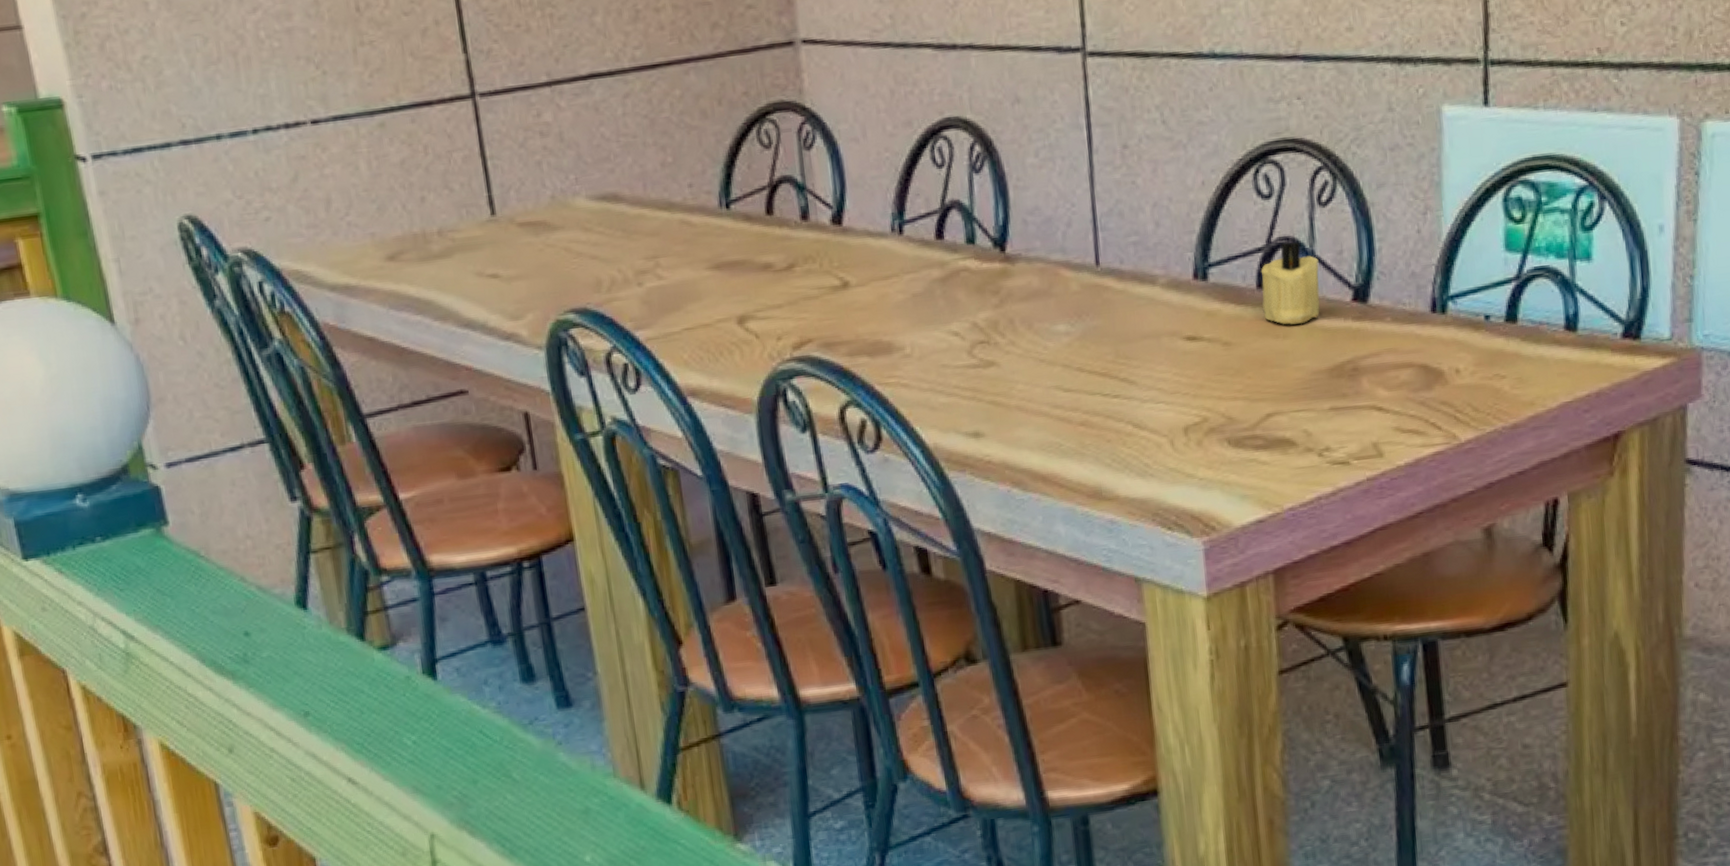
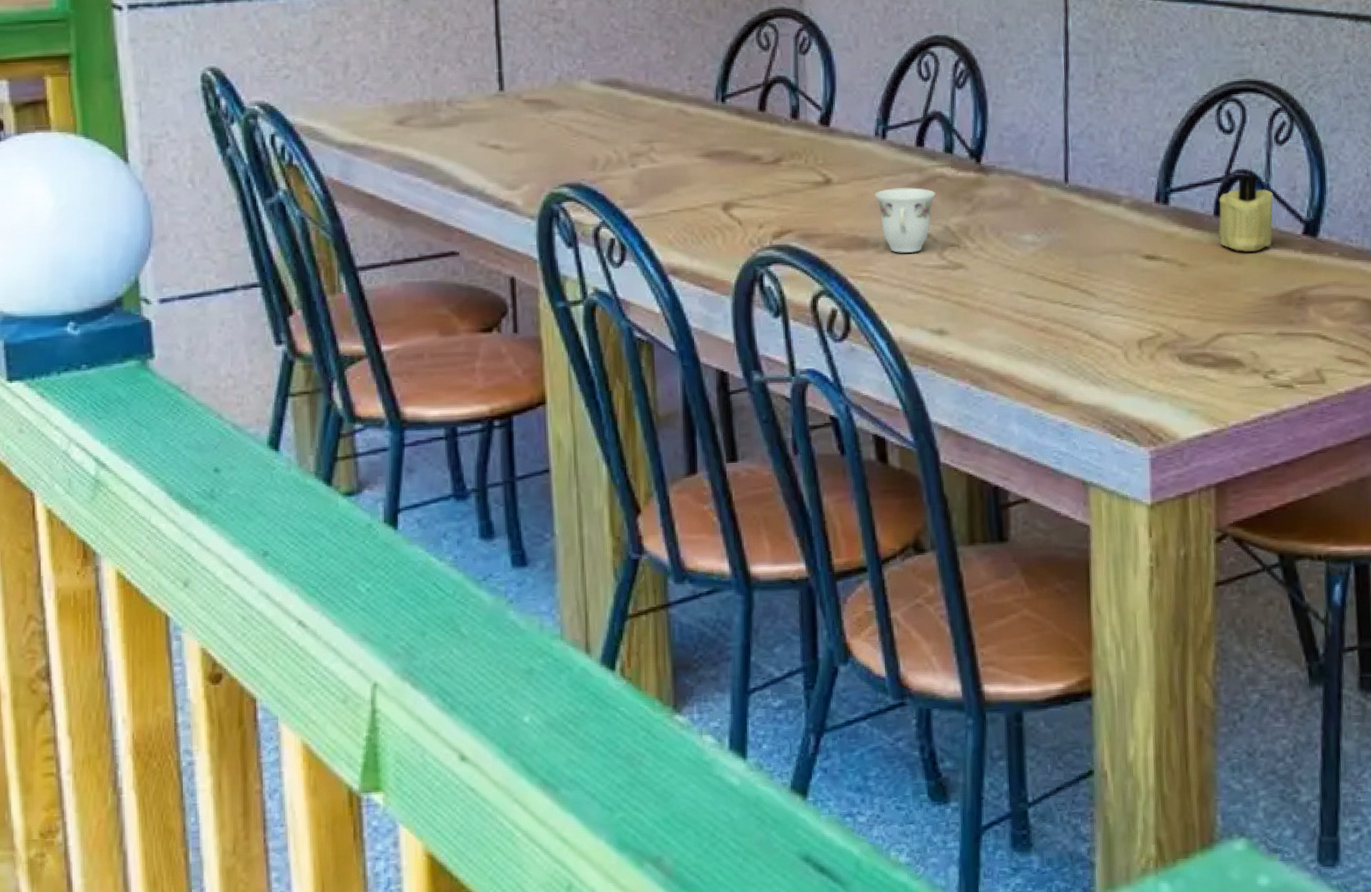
teacup: none [896,284,960,356] -> present [875,187,936,254]

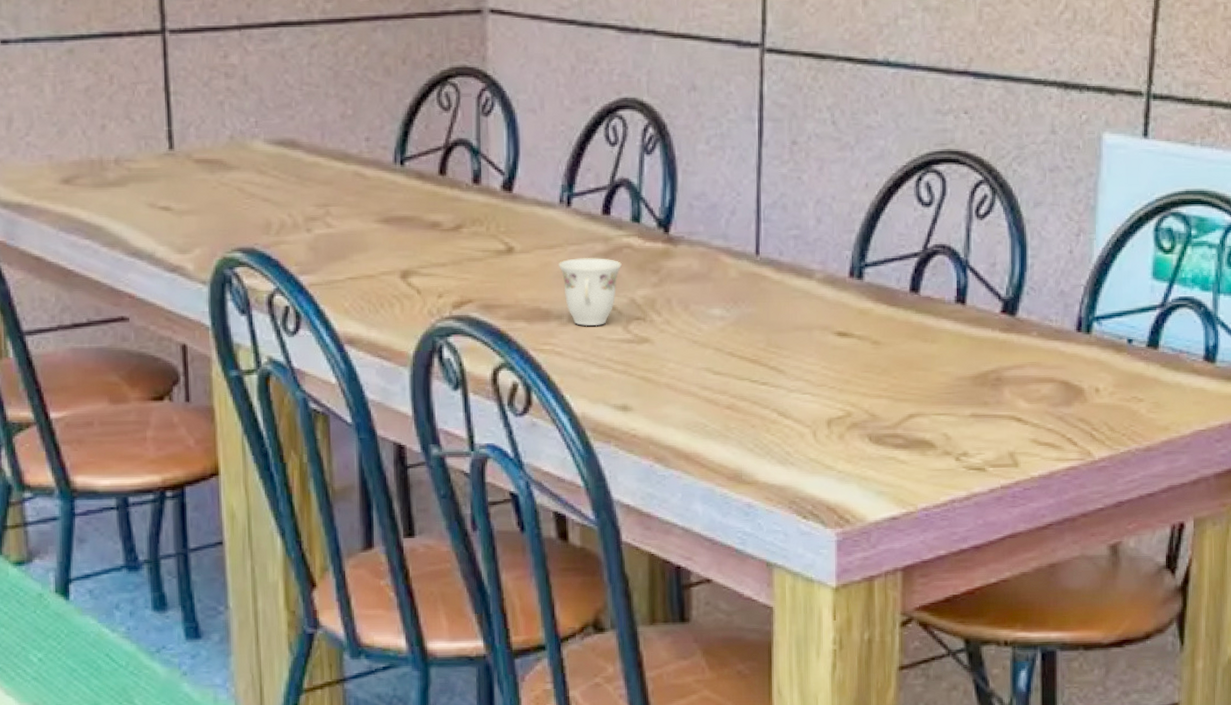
candle: present [1218,175,1274,253] -> none [913,250,972,331]

